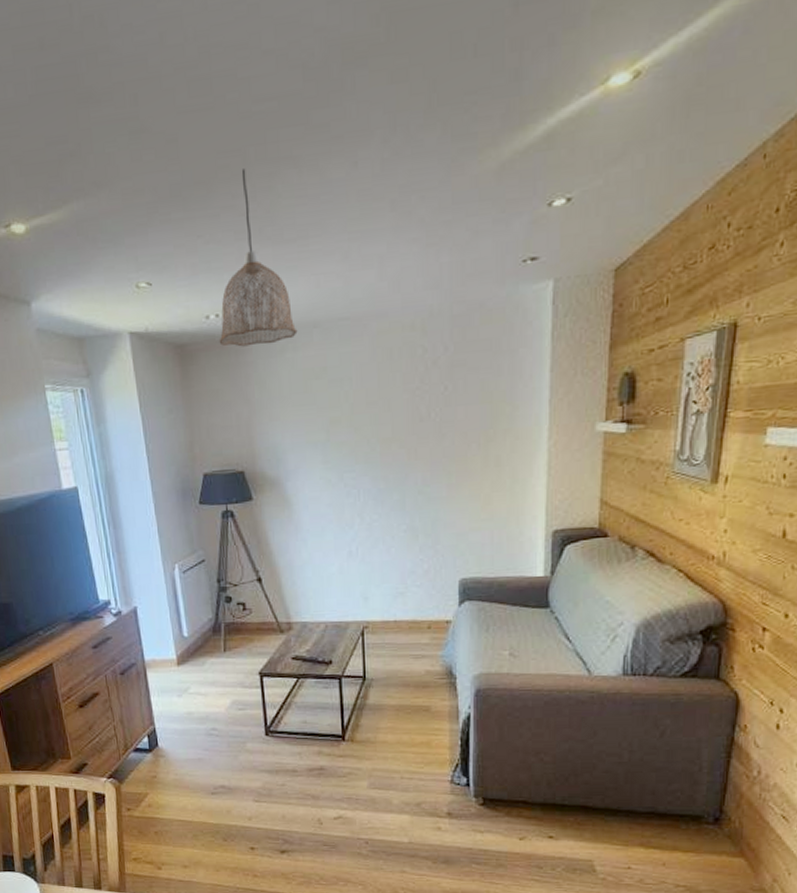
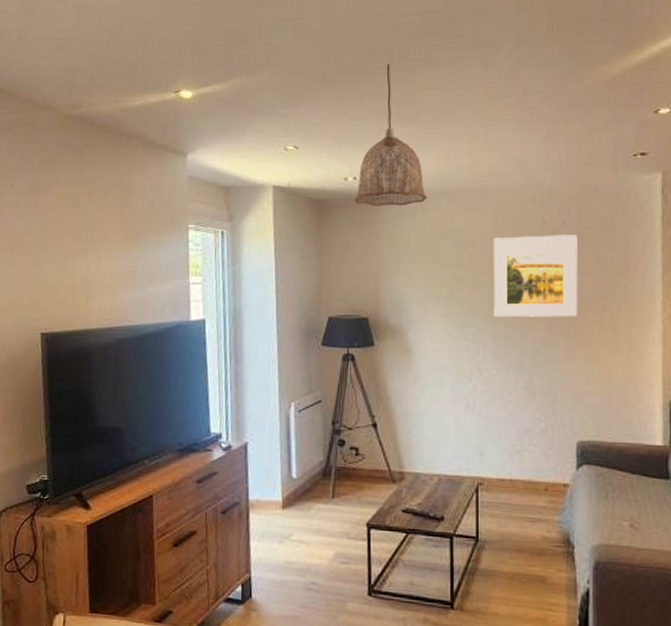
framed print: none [371,361,461,459] -> present [494,234,578,317]

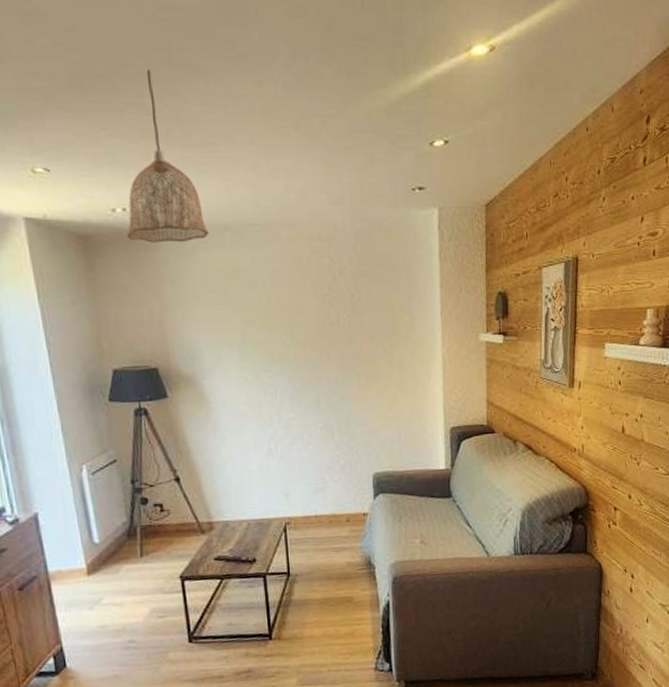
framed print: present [494,234,578,317] -> none [283,272,368,359]

